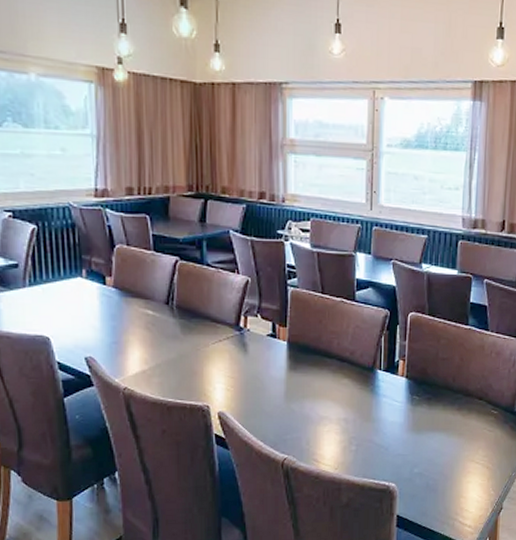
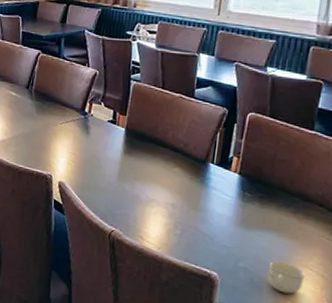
cup: none [440,460,473,491] -> present [267,261,305,294]

